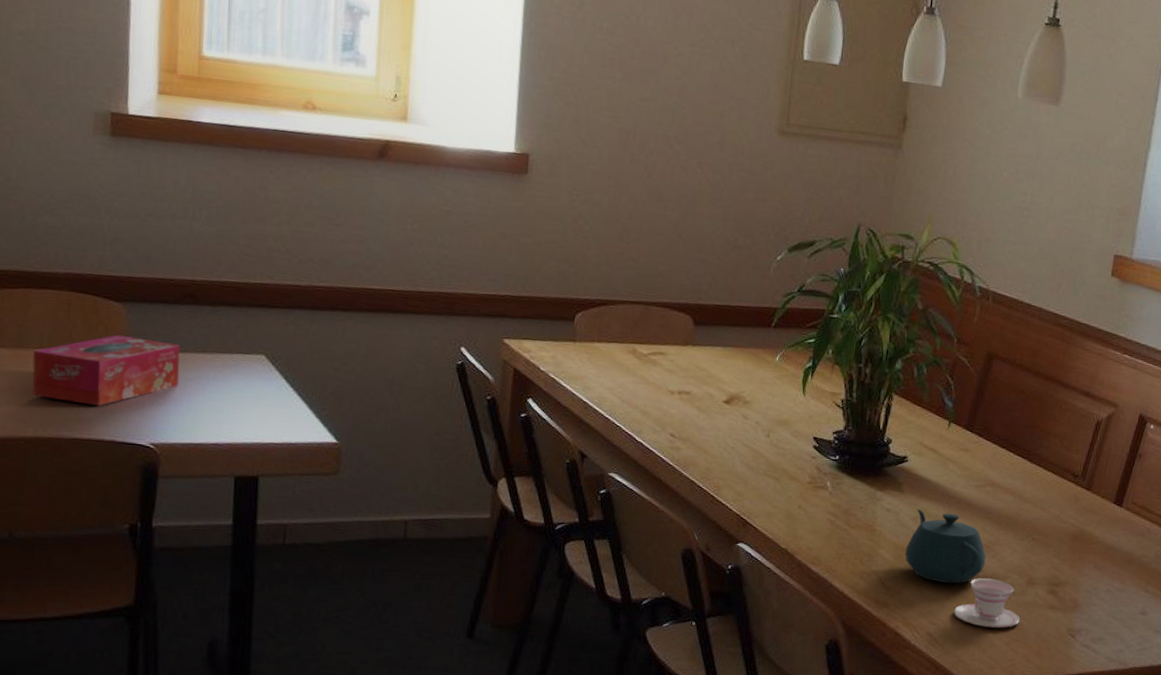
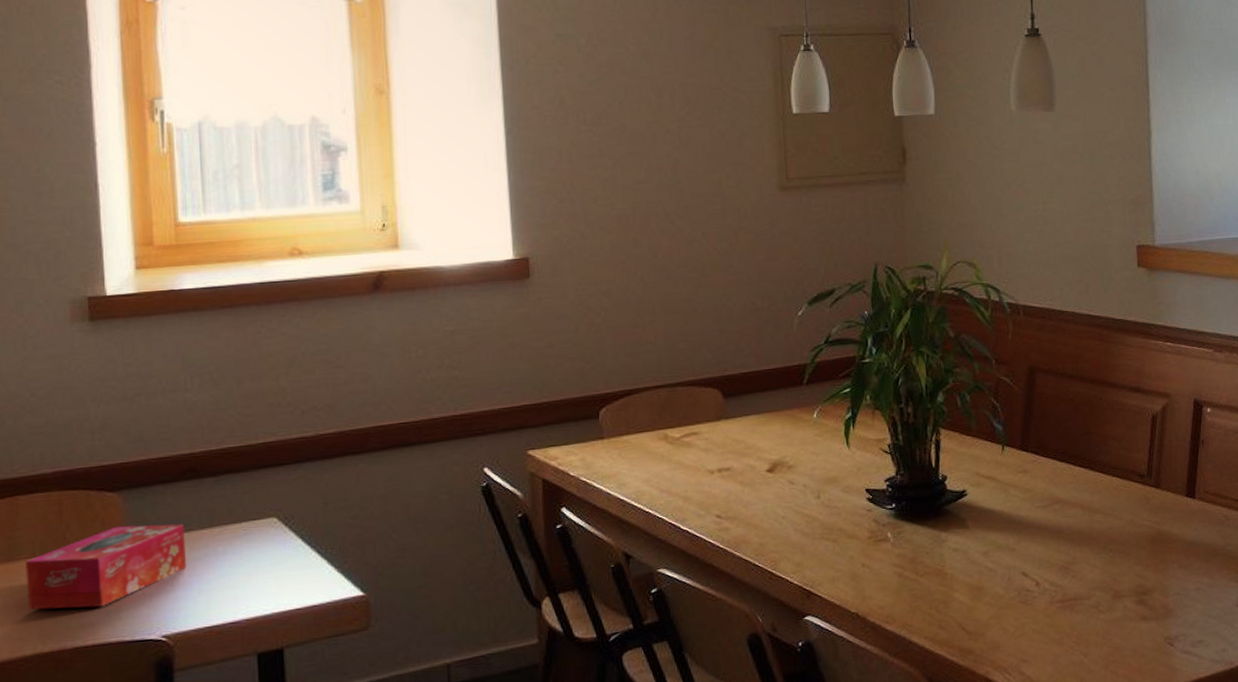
teapot: present [905,509,986,584] -> none [981,540,1067,616]
teacup: present [954,578,1021,628] -> none [1043,600,1114,654]

